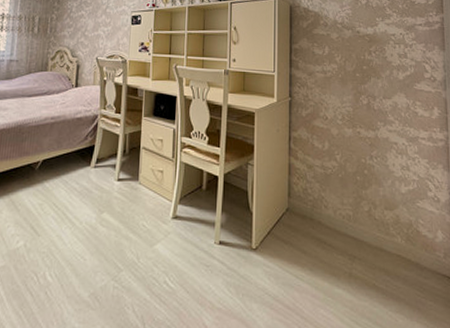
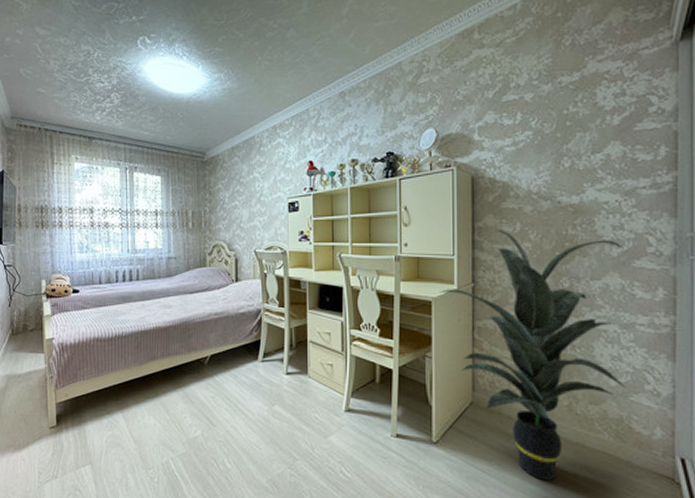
indoor plant: none [261,51,413,284] -> present [439,229,626,480]

